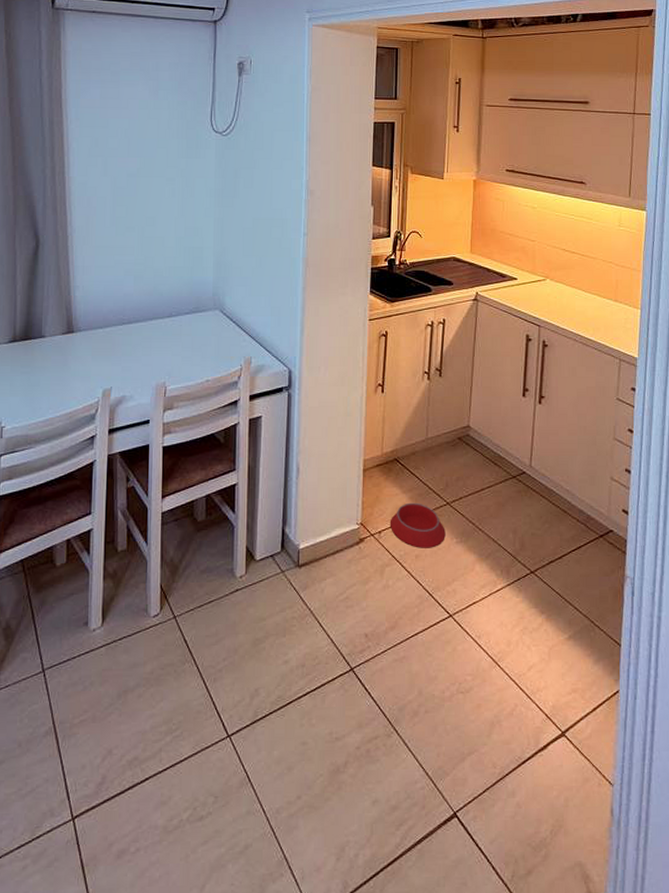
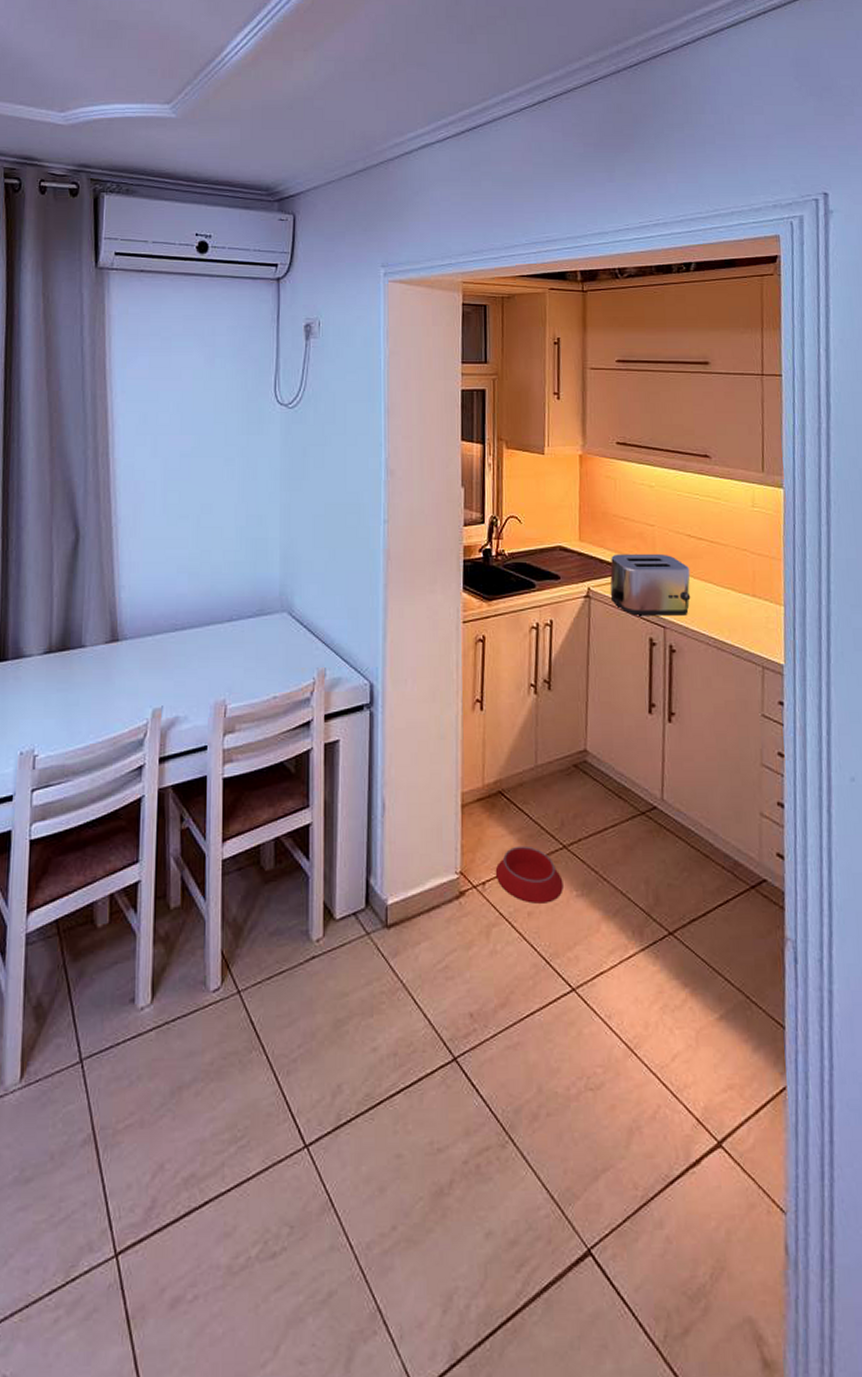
toaster: none [495,264,564,317] -> present [610,553,691,616]

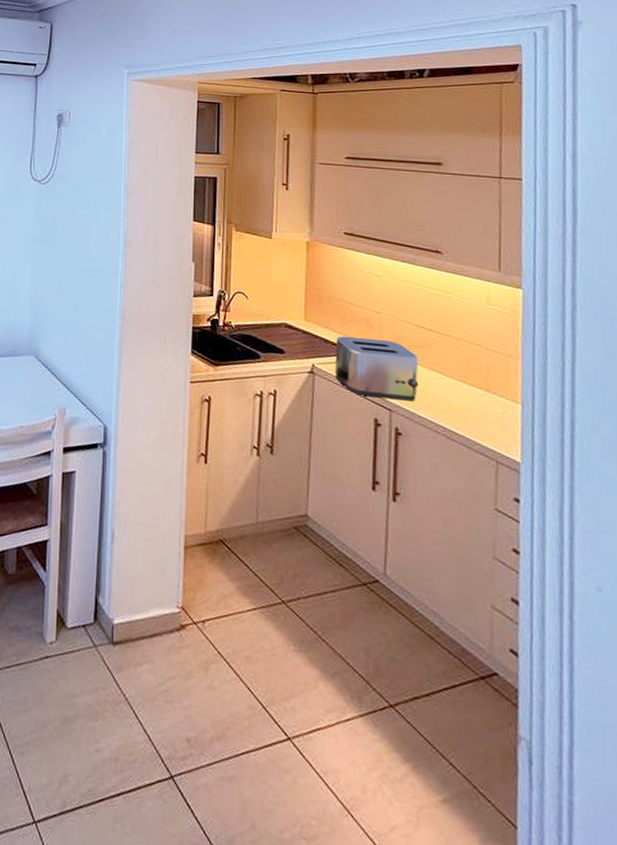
pet bowl: present [495,846,563,904] -> none [215,593,281,652]

